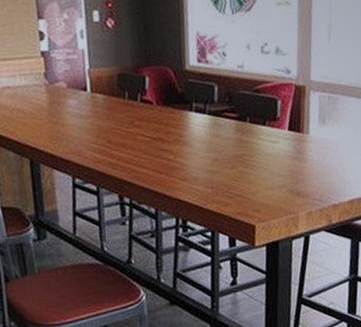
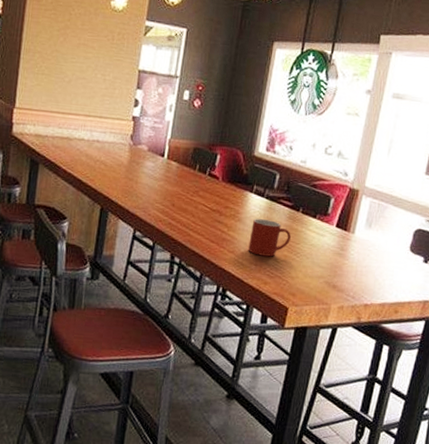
mug: none [199,137,243,178] -> present [248,218,291,257]

